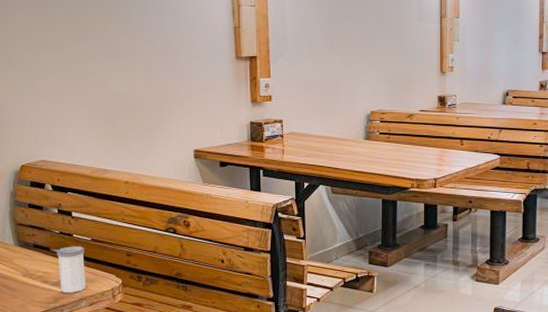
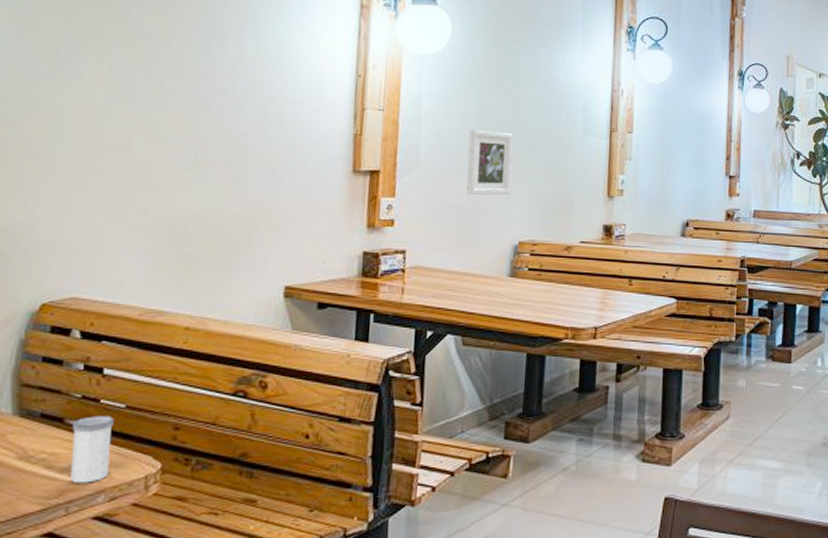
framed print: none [325,20,361,75] -> present [467,130,513,196]

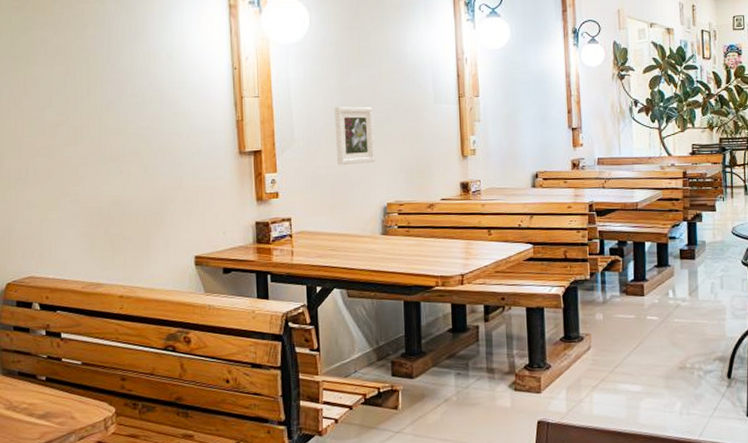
salt shaker: present [70,416,114,484] -> none [43,371,76,427]

